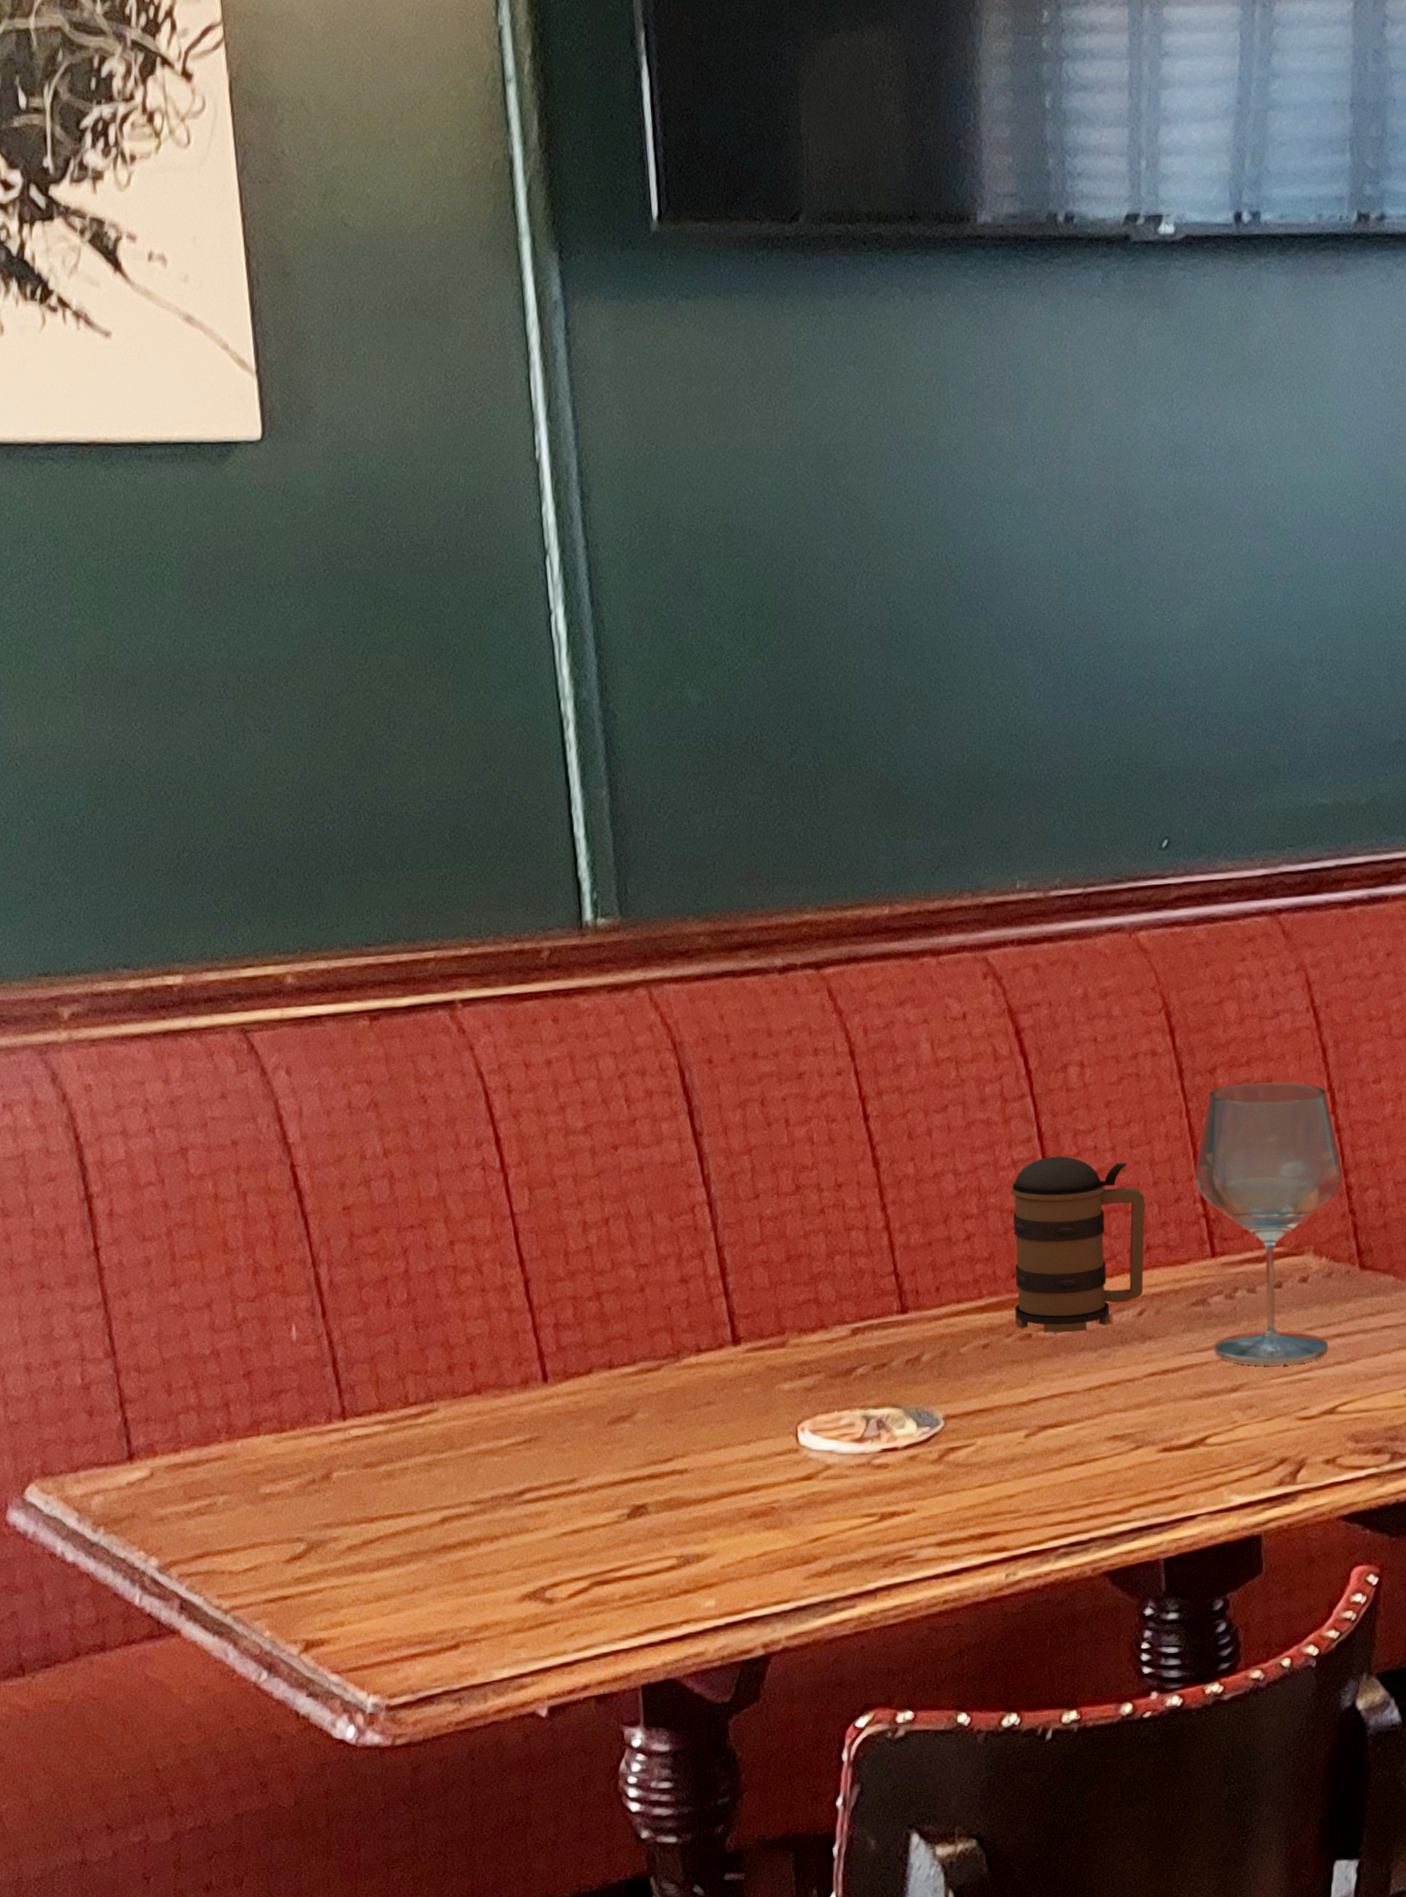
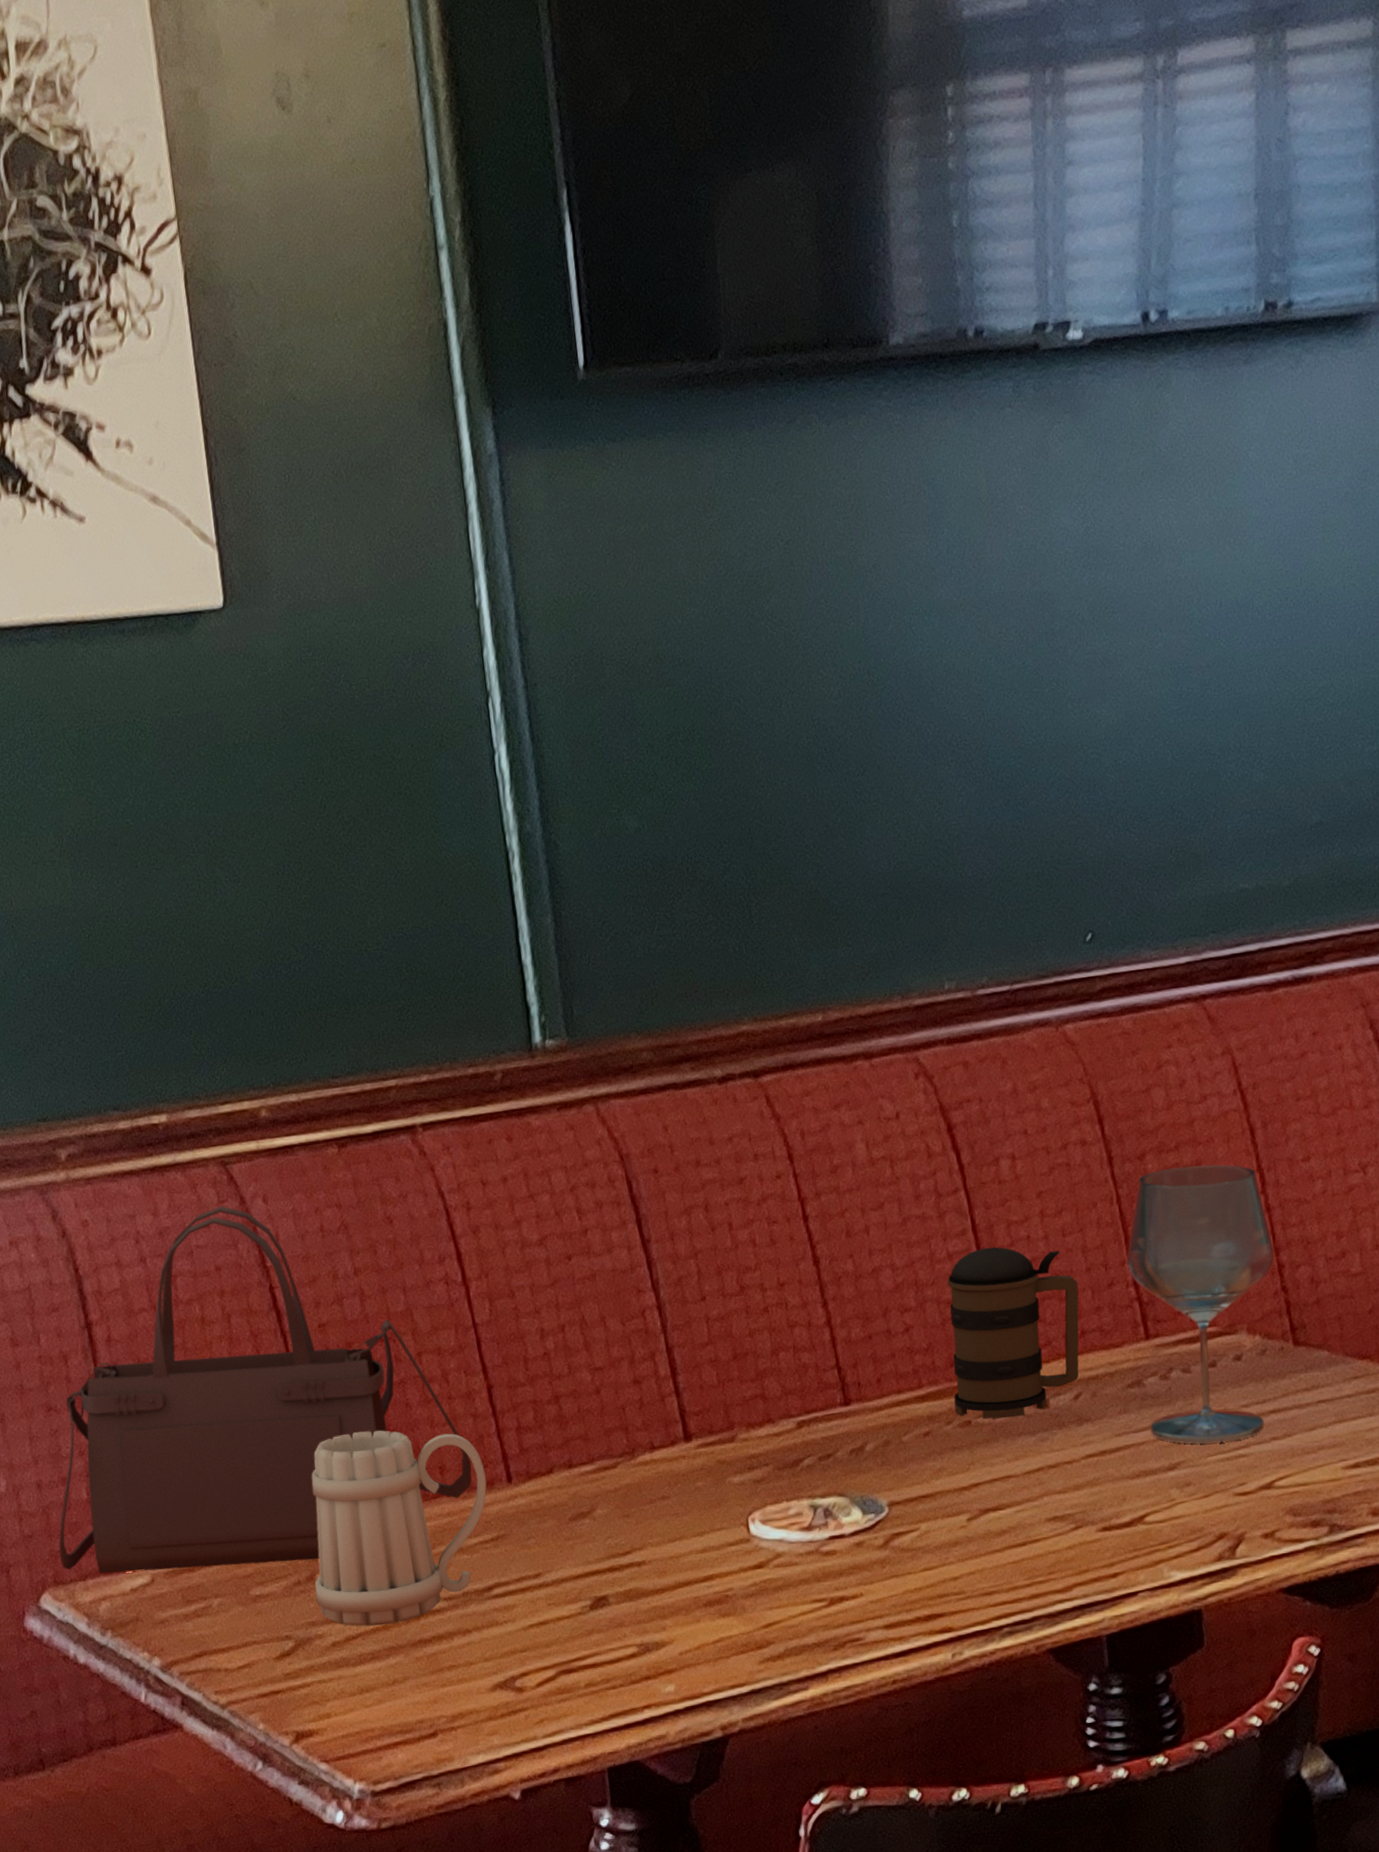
handbag: none [48,1076,506,1466] -> present [58,1205,472,1574]
beer mug: none [330,1321,521,1530] -> present [311,1430,487,1626]

